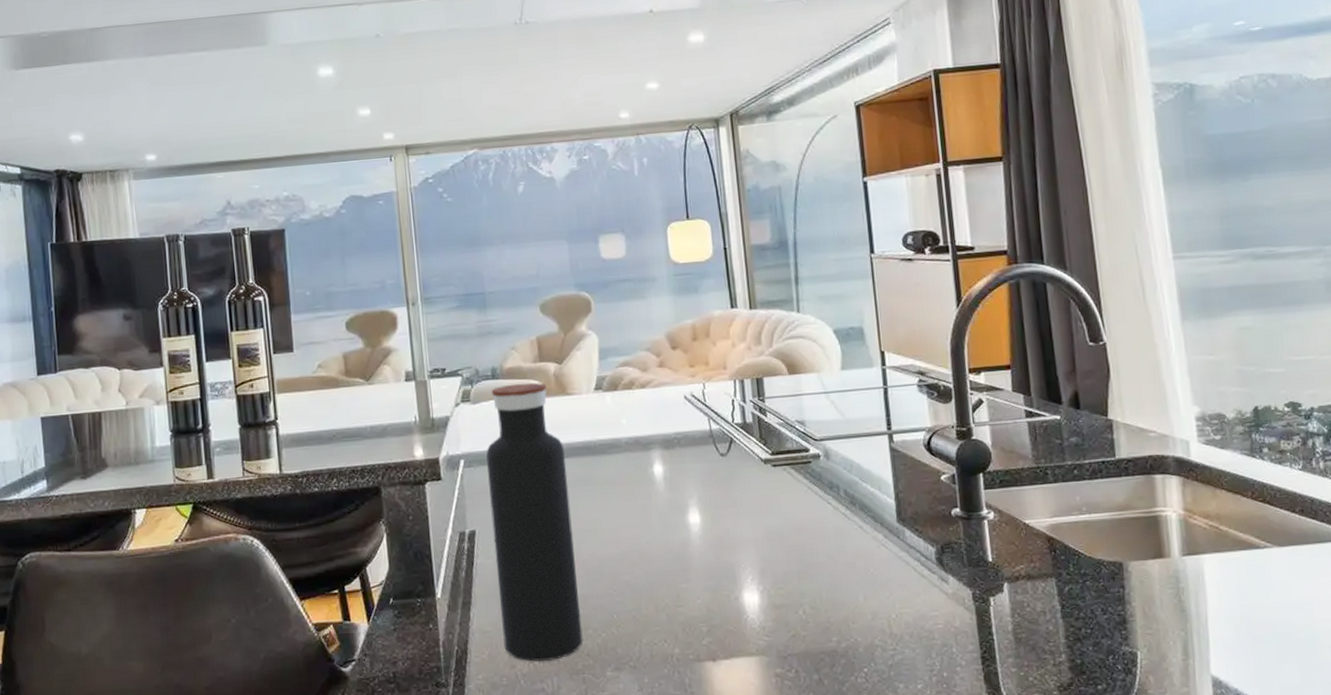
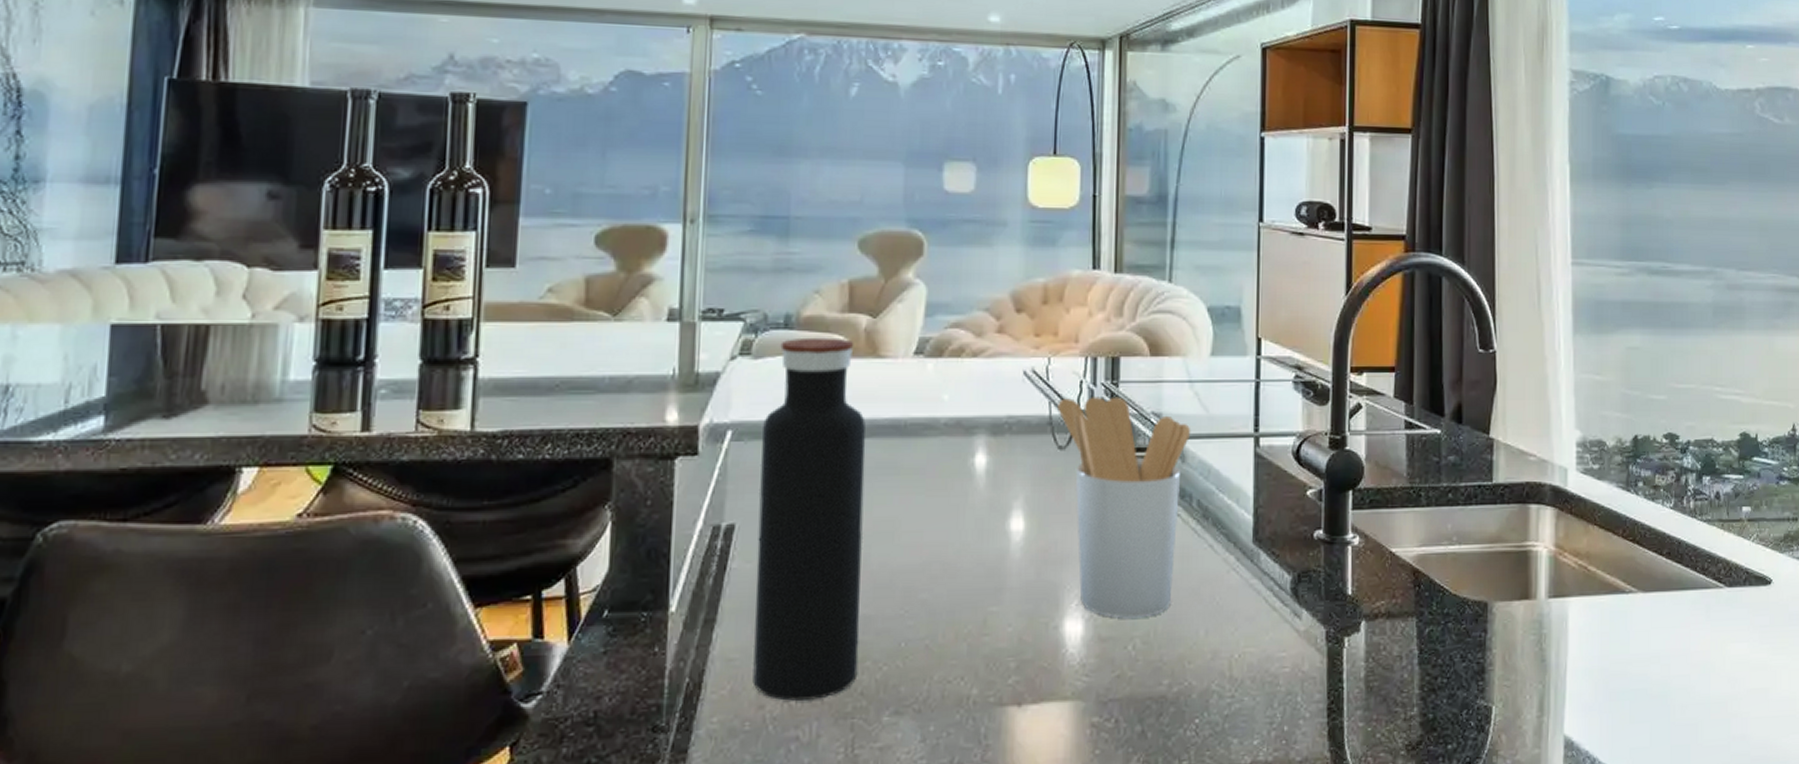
utensil holder: none [715,410,832,589] -> present [1058,397,1191,618]

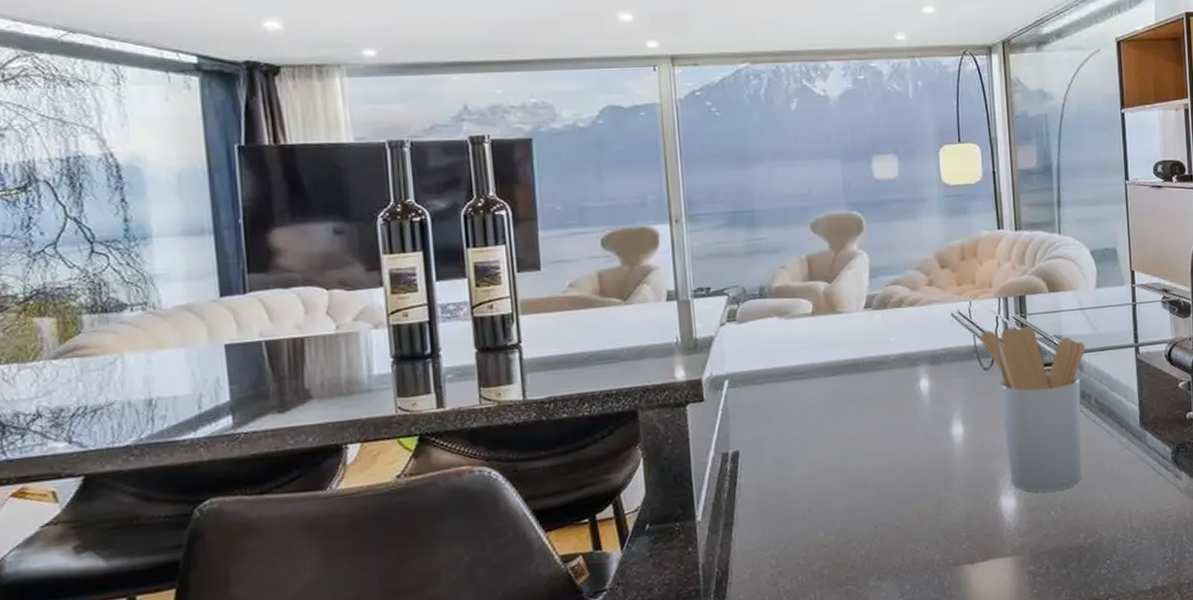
water bottle: present [752,337,866,701] -> none [752,301,847,578]

